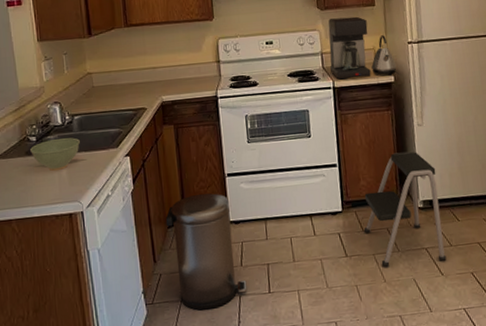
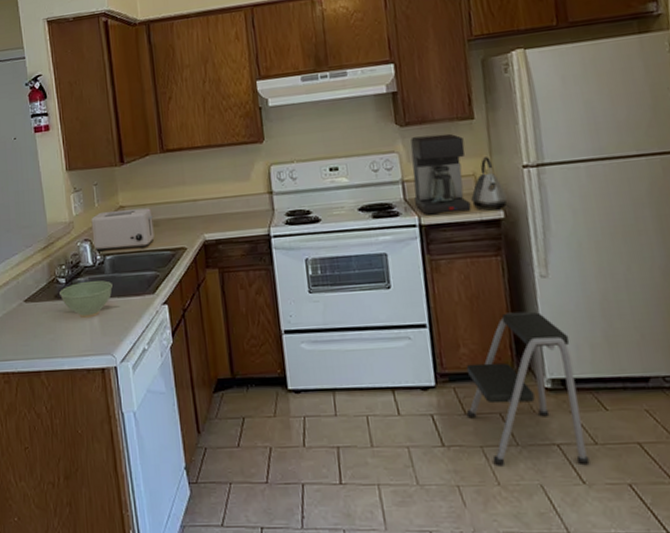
toaster: none [60,74,119,113] -> present [91,208,155,252]
pedal bin: present [165,193,248,311] -> none [210,353,312,499]

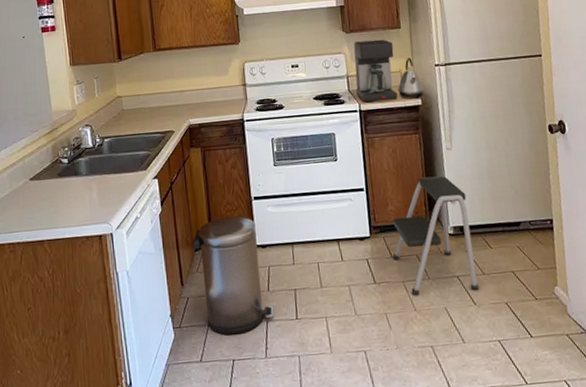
bowl: present [59,280,113,319] -> none [62,160,110,193]
toaster: present [91,208,155,252] -> none [91,97,147,136]
pedal bin: none [210,353,312,499] -> present [192,216,275,336]

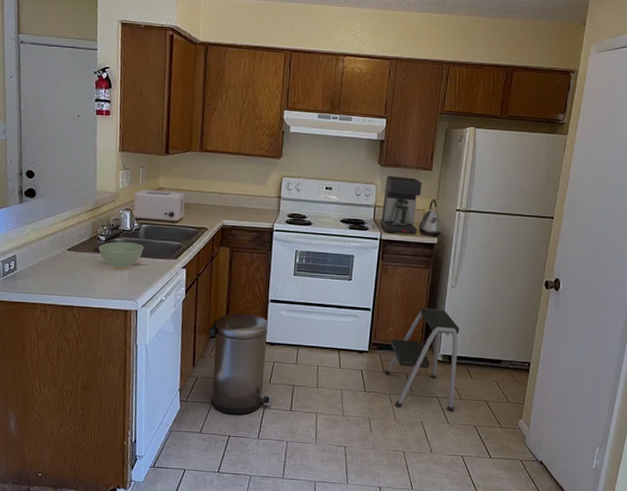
bowl: none [62,160,110,193] -> present [99,241,144,271]
toaster: none [91,97,147,136] -> present [133,189,186,224]

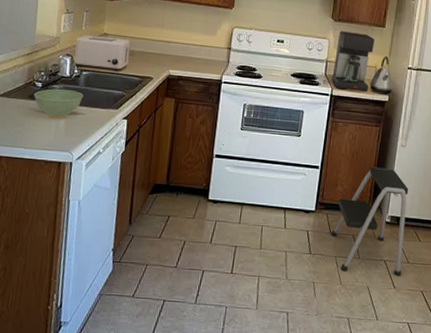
pedal bin: present [209,313,272,416] -> none [147,168,213,279]

